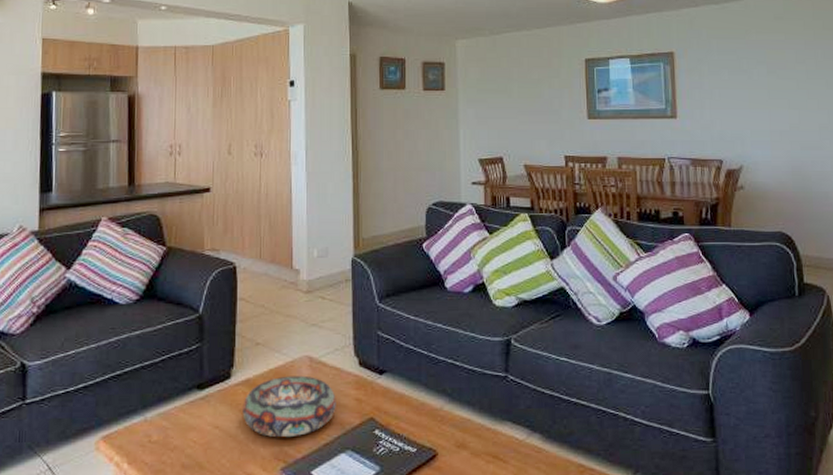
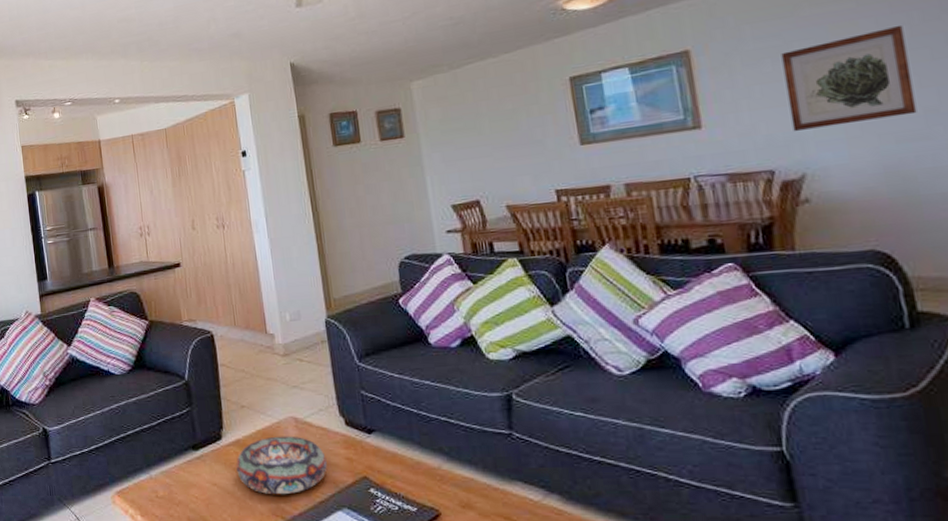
wall art: none [735,59,815,130] -> present [781,25,917,131]

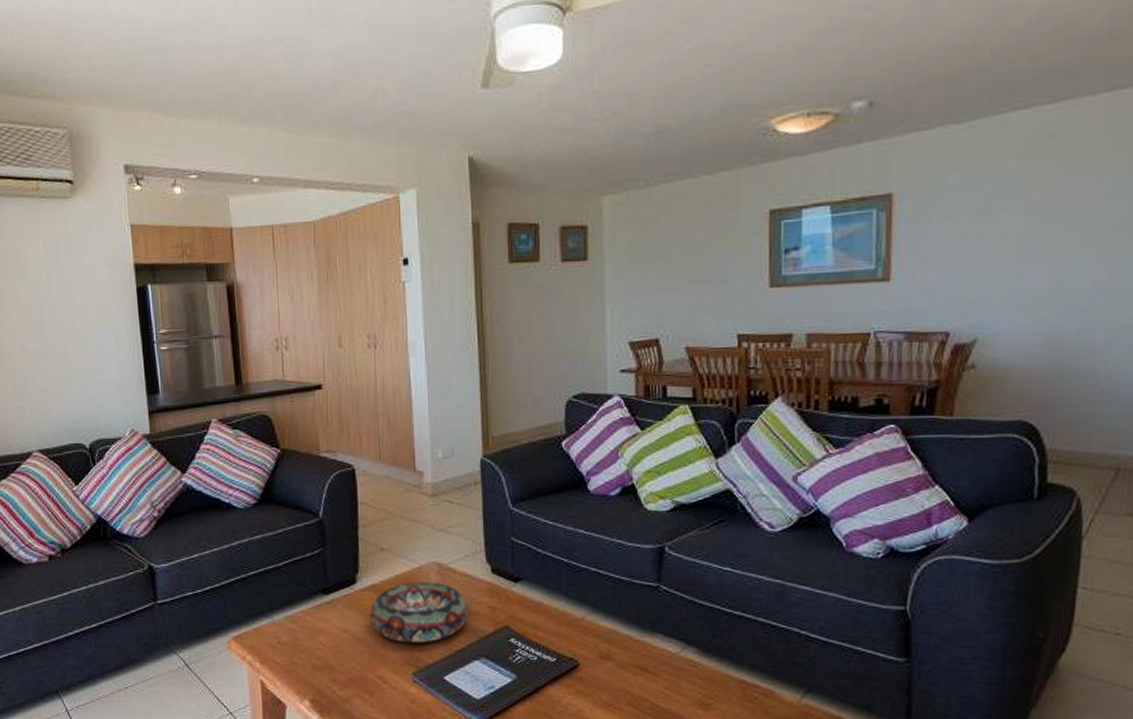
wall art: present [781,25,917,131] -> none [974,190,1094,293]

